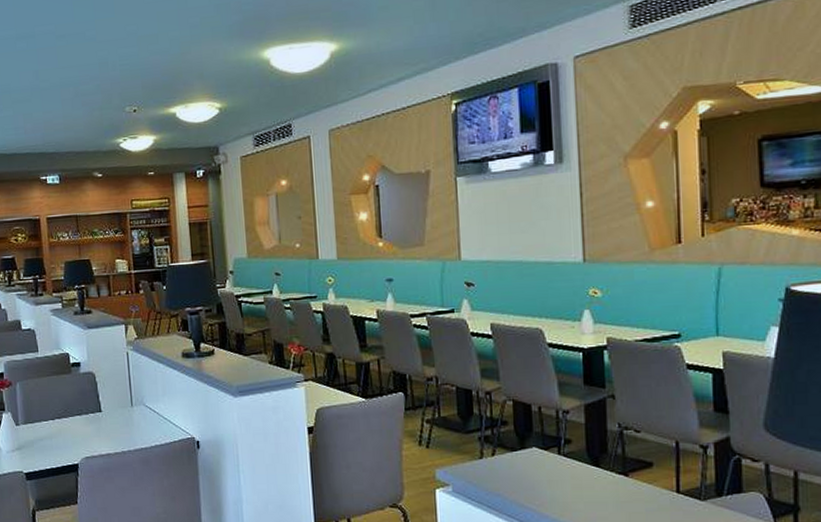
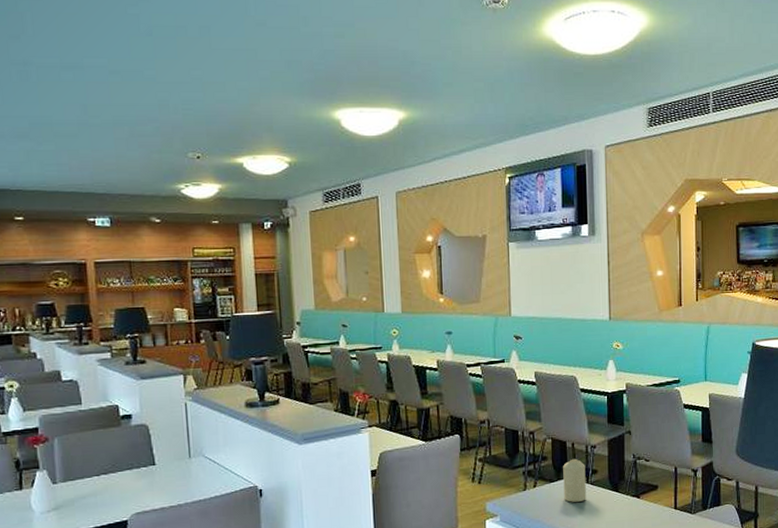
candle: none [527,424,558,476] -> present [563,458,586,502]

